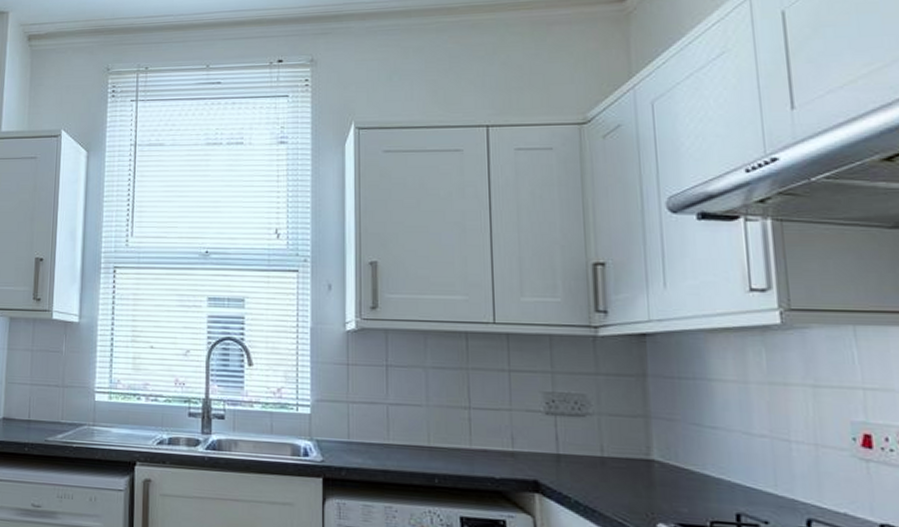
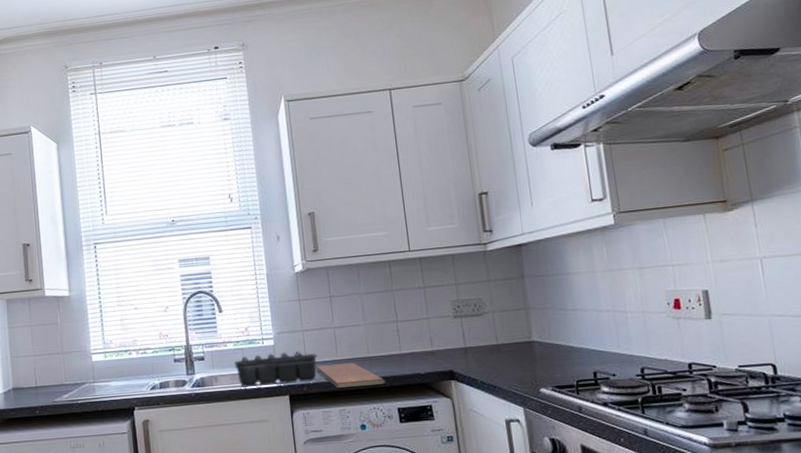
dish rack: none [260,422,363,466] -> present [234,351,318,387]
chopping board: none [359,446,447,483] -> present [315,362,385,388]

